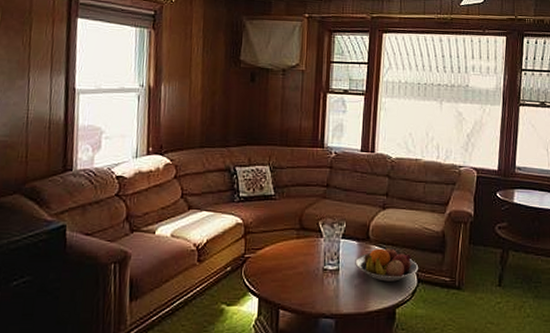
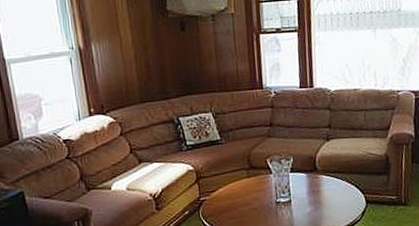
fruit bowl: present [355,247,418,281] -> none [305,174,365,207]

